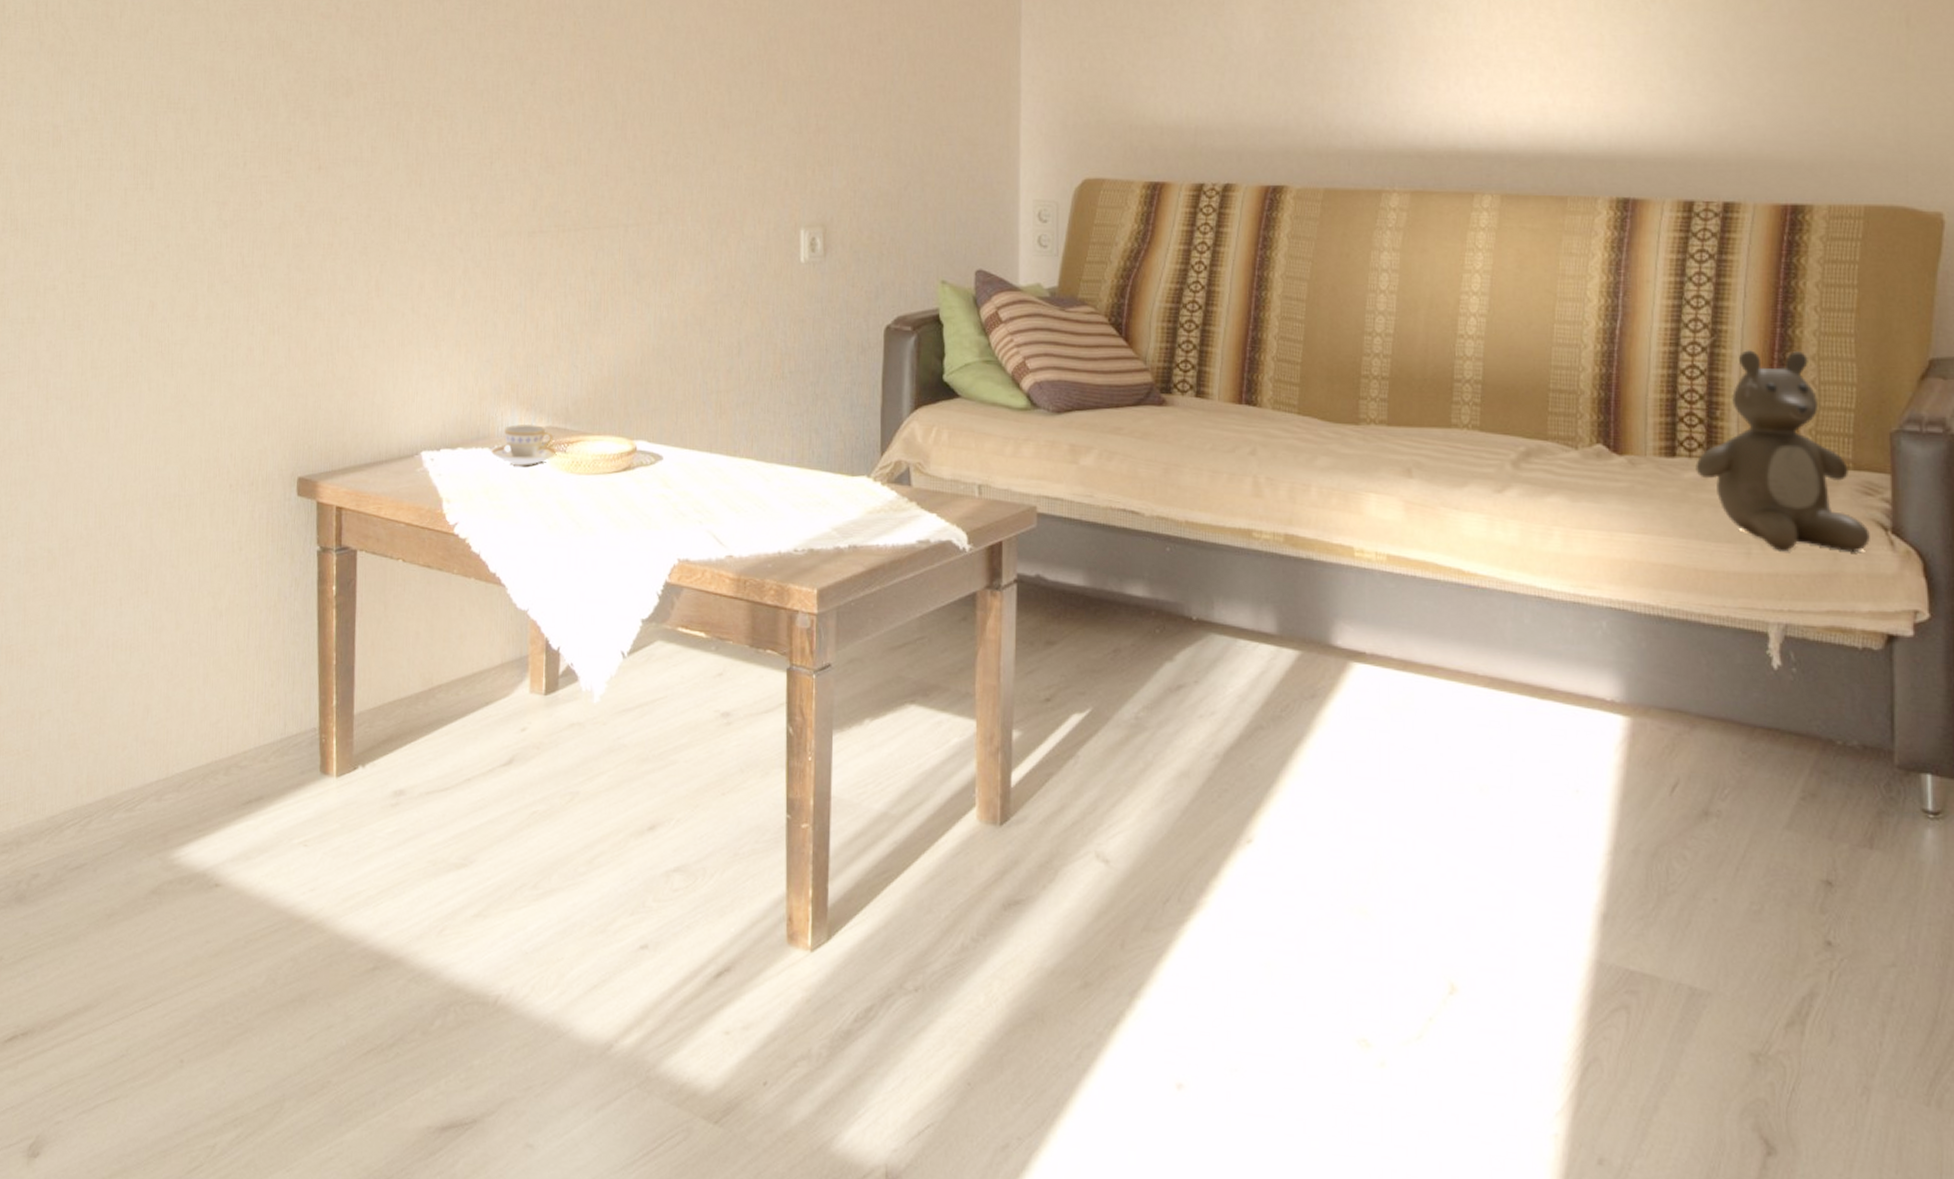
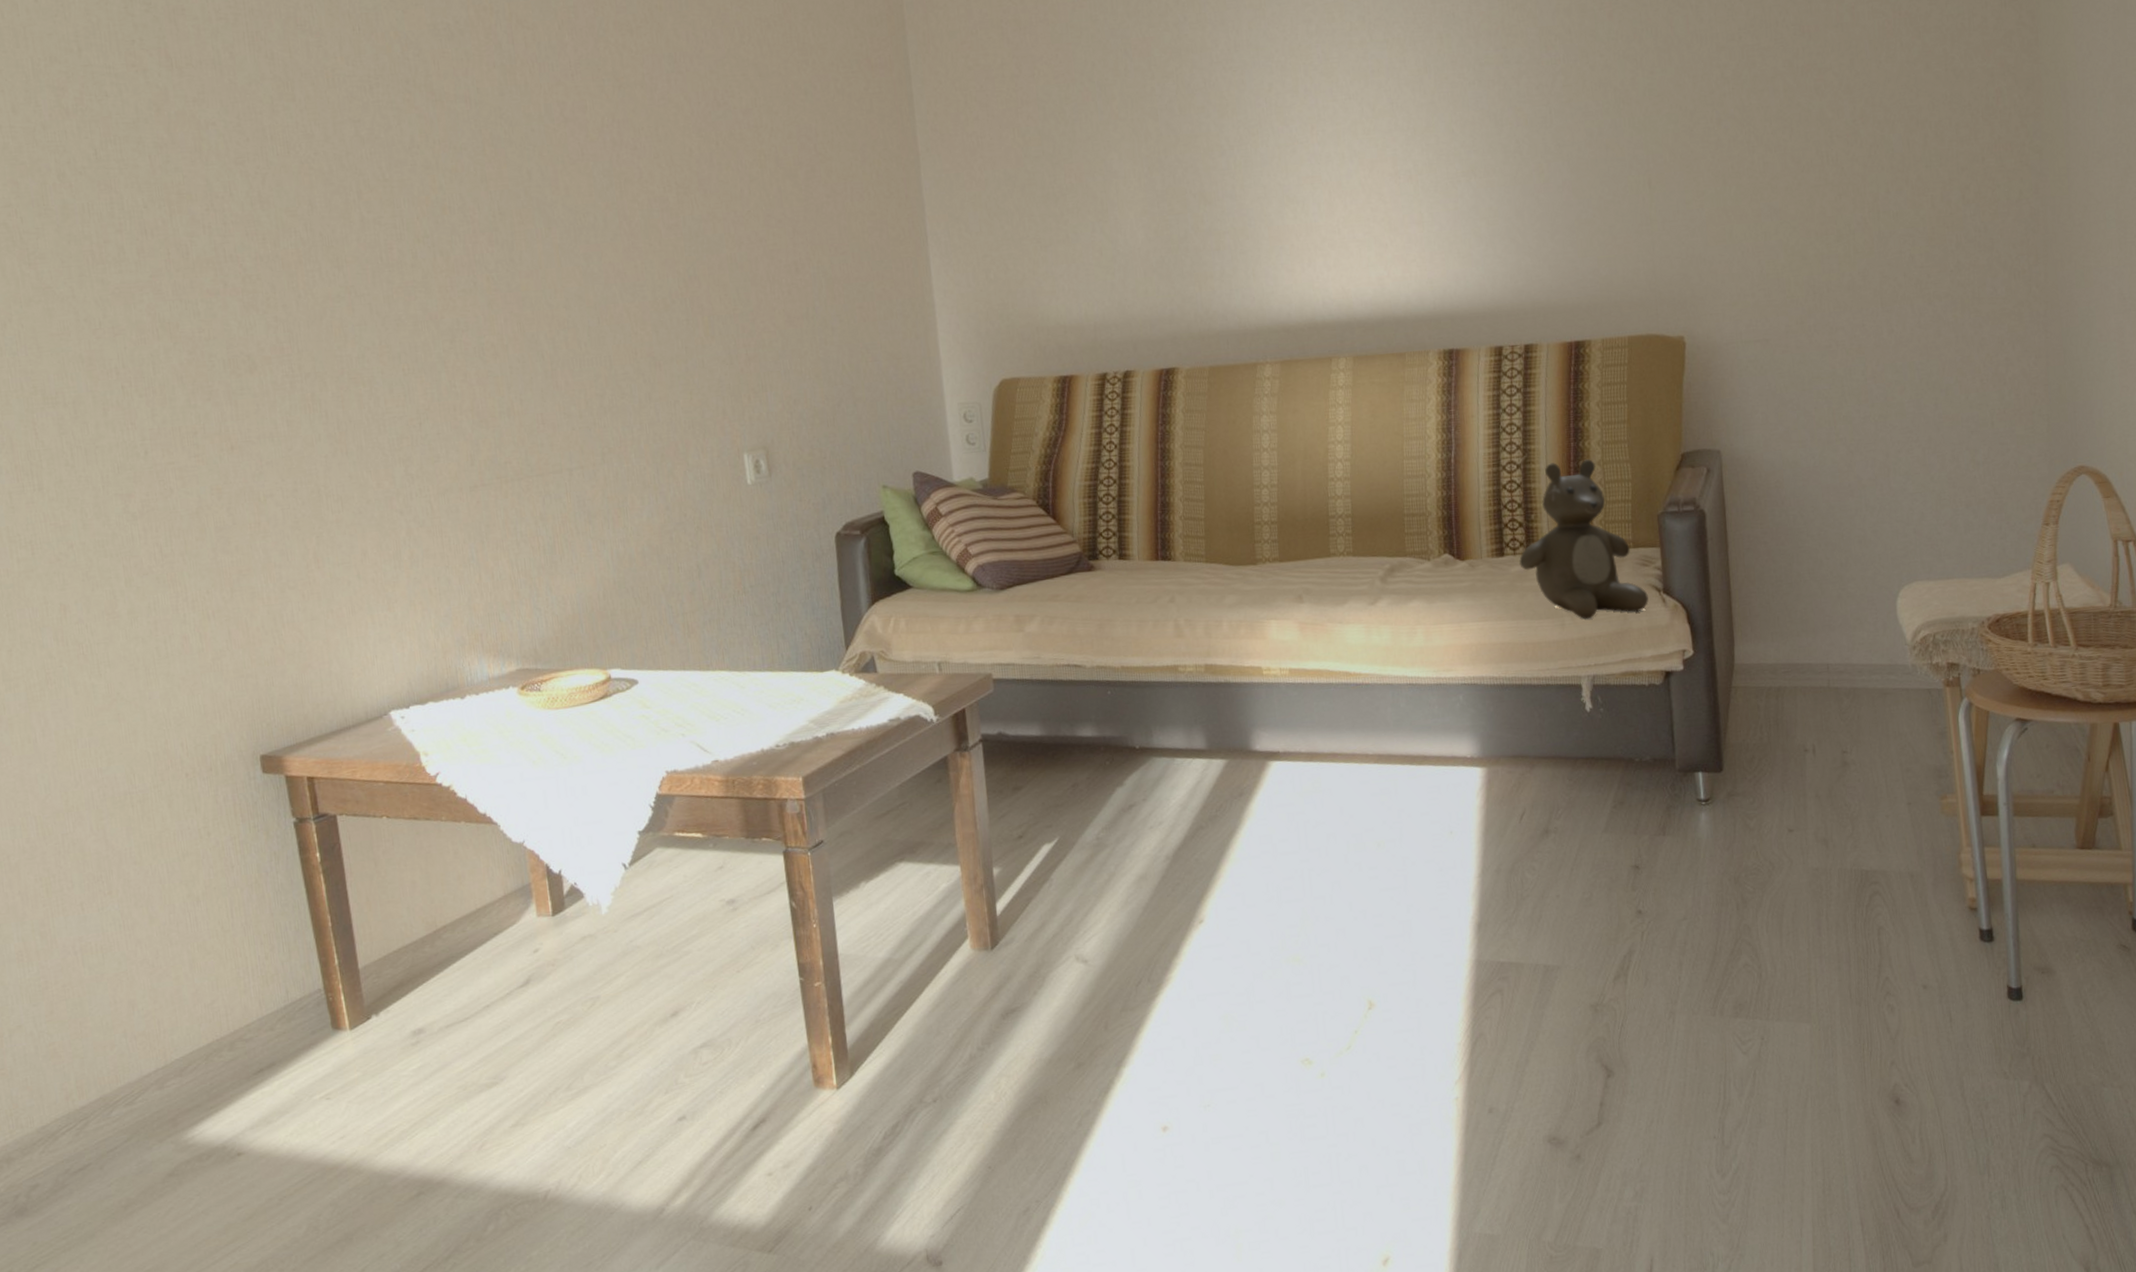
teacup: present [490,424,557,466] -> none [462,669,531,711]

